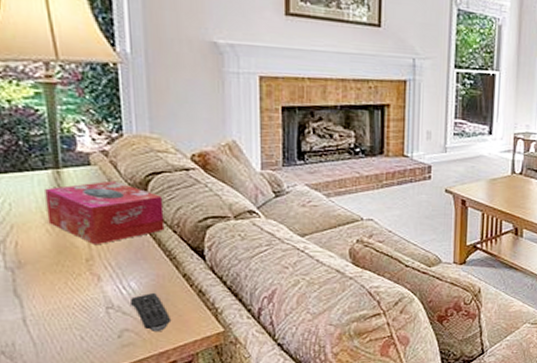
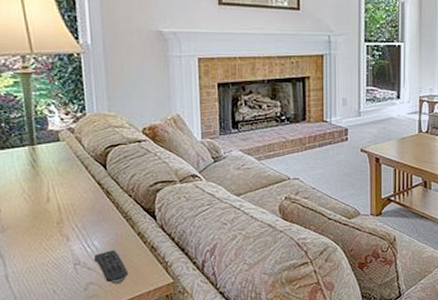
tissue box: present [45,180,165,245] -> none [23,153,122,210]

